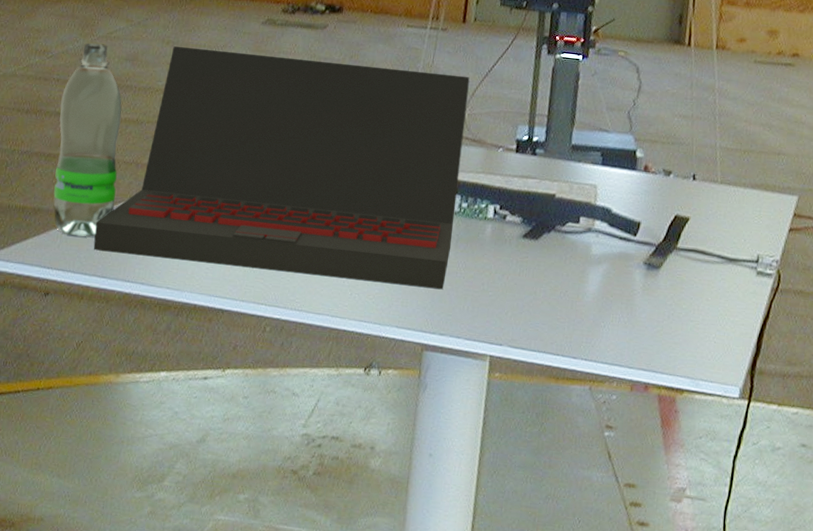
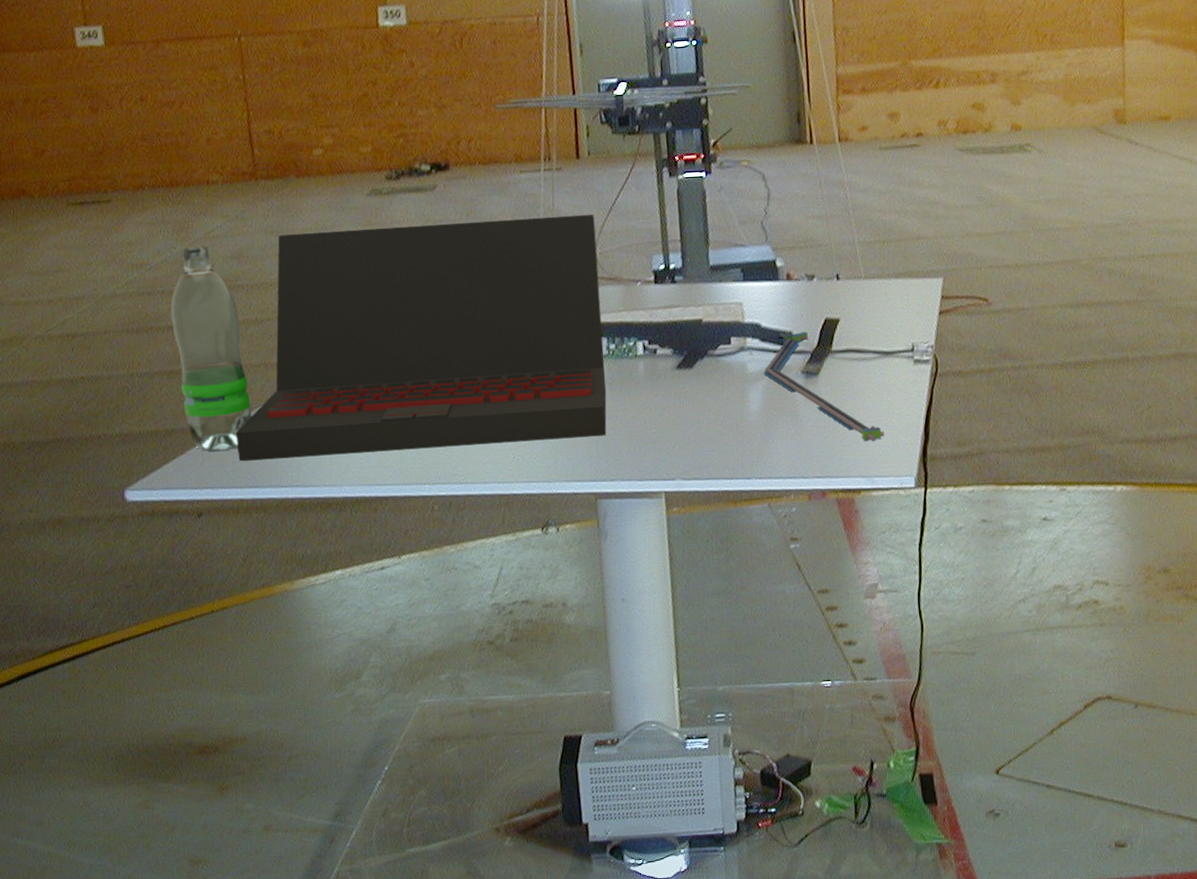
cable: none [606,221,716,344] -> present [764,331,884,441]

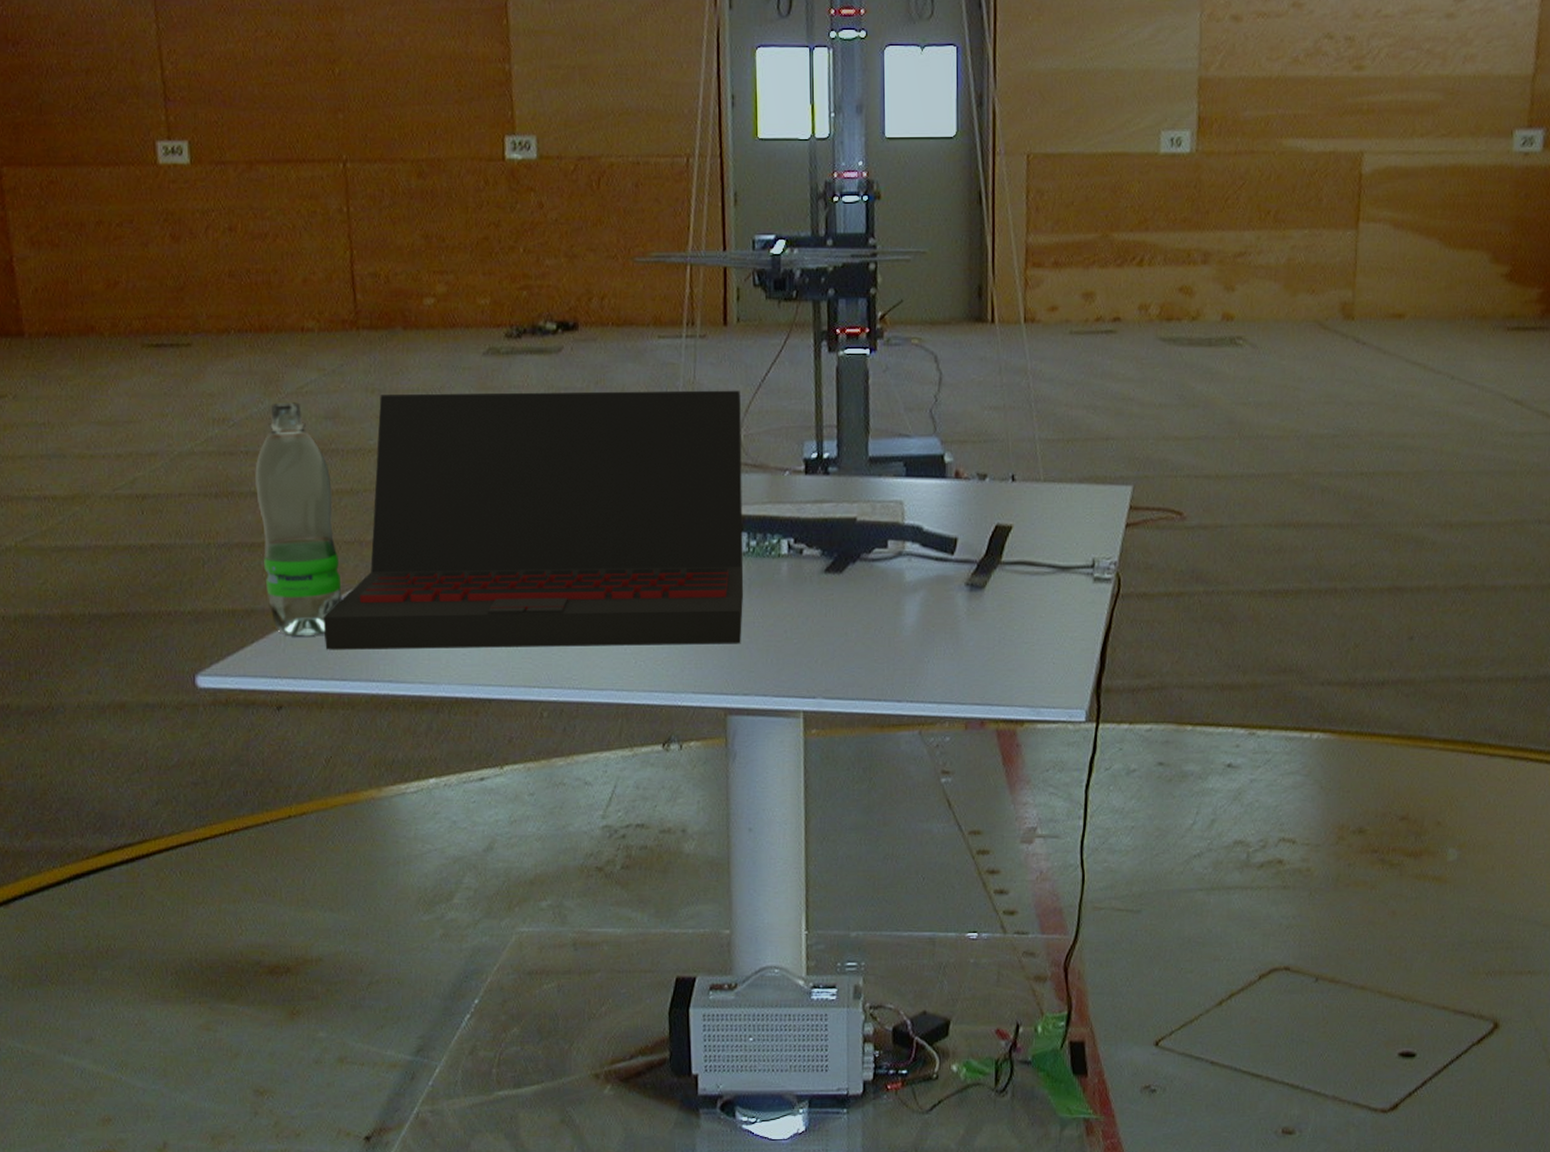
cable: present [764,331,884,441] -> none [923,537,1055,667]

